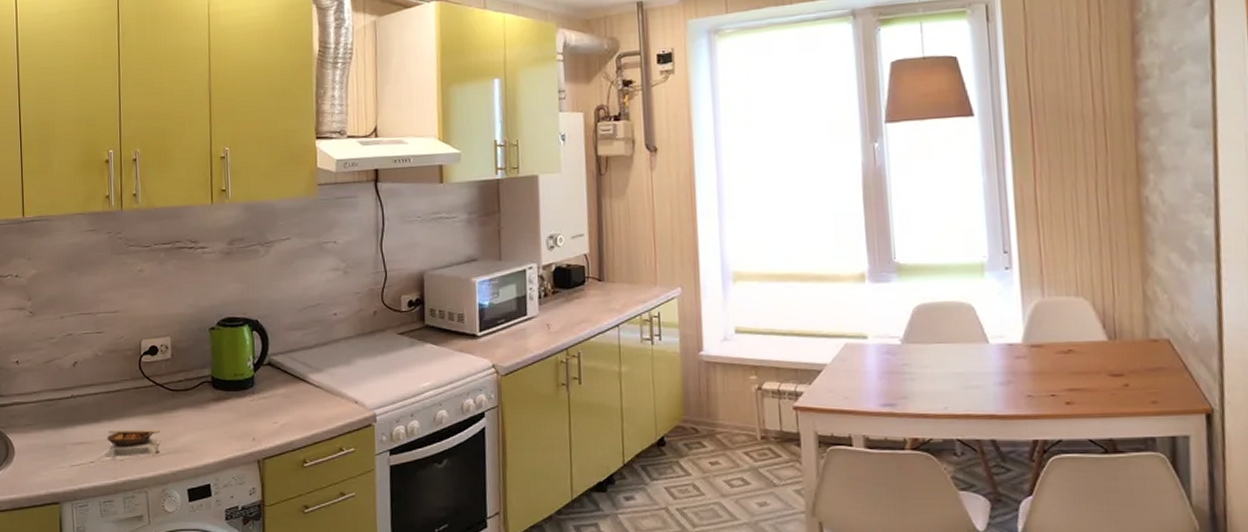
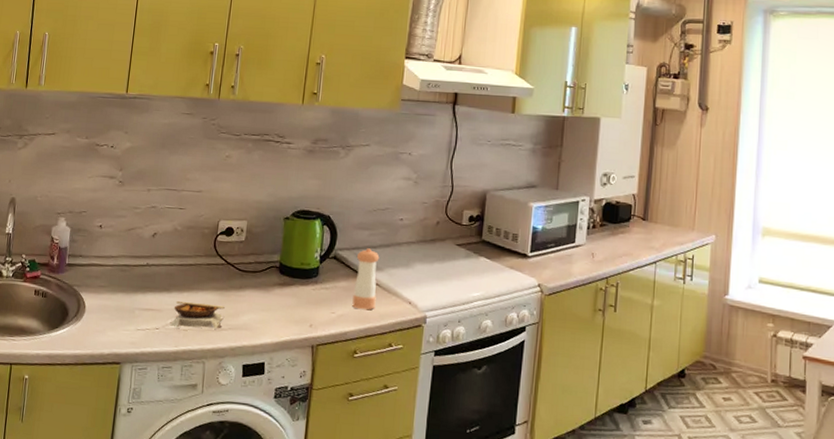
pepper shaker: none [292,349,320,416] -> present [352,248,380,310]

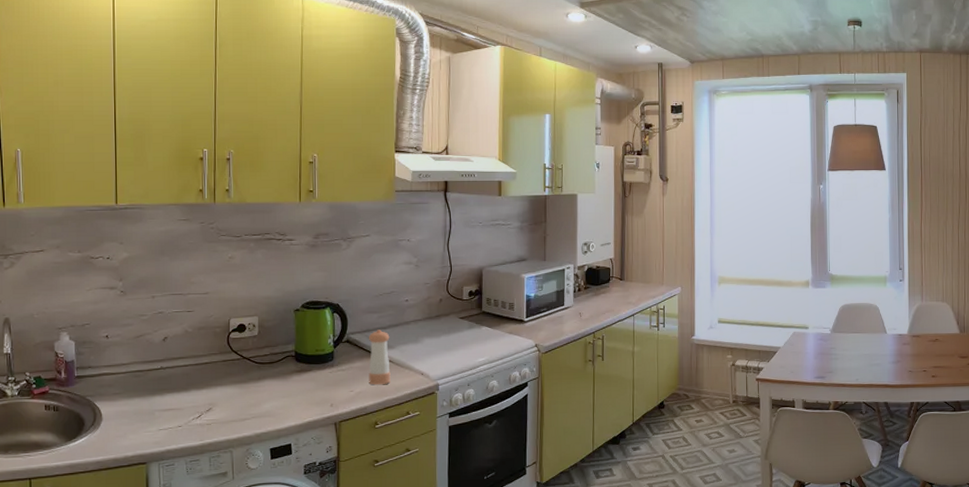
soup bowl: present [169,300,225,329] -> none [192,397,246,423]

